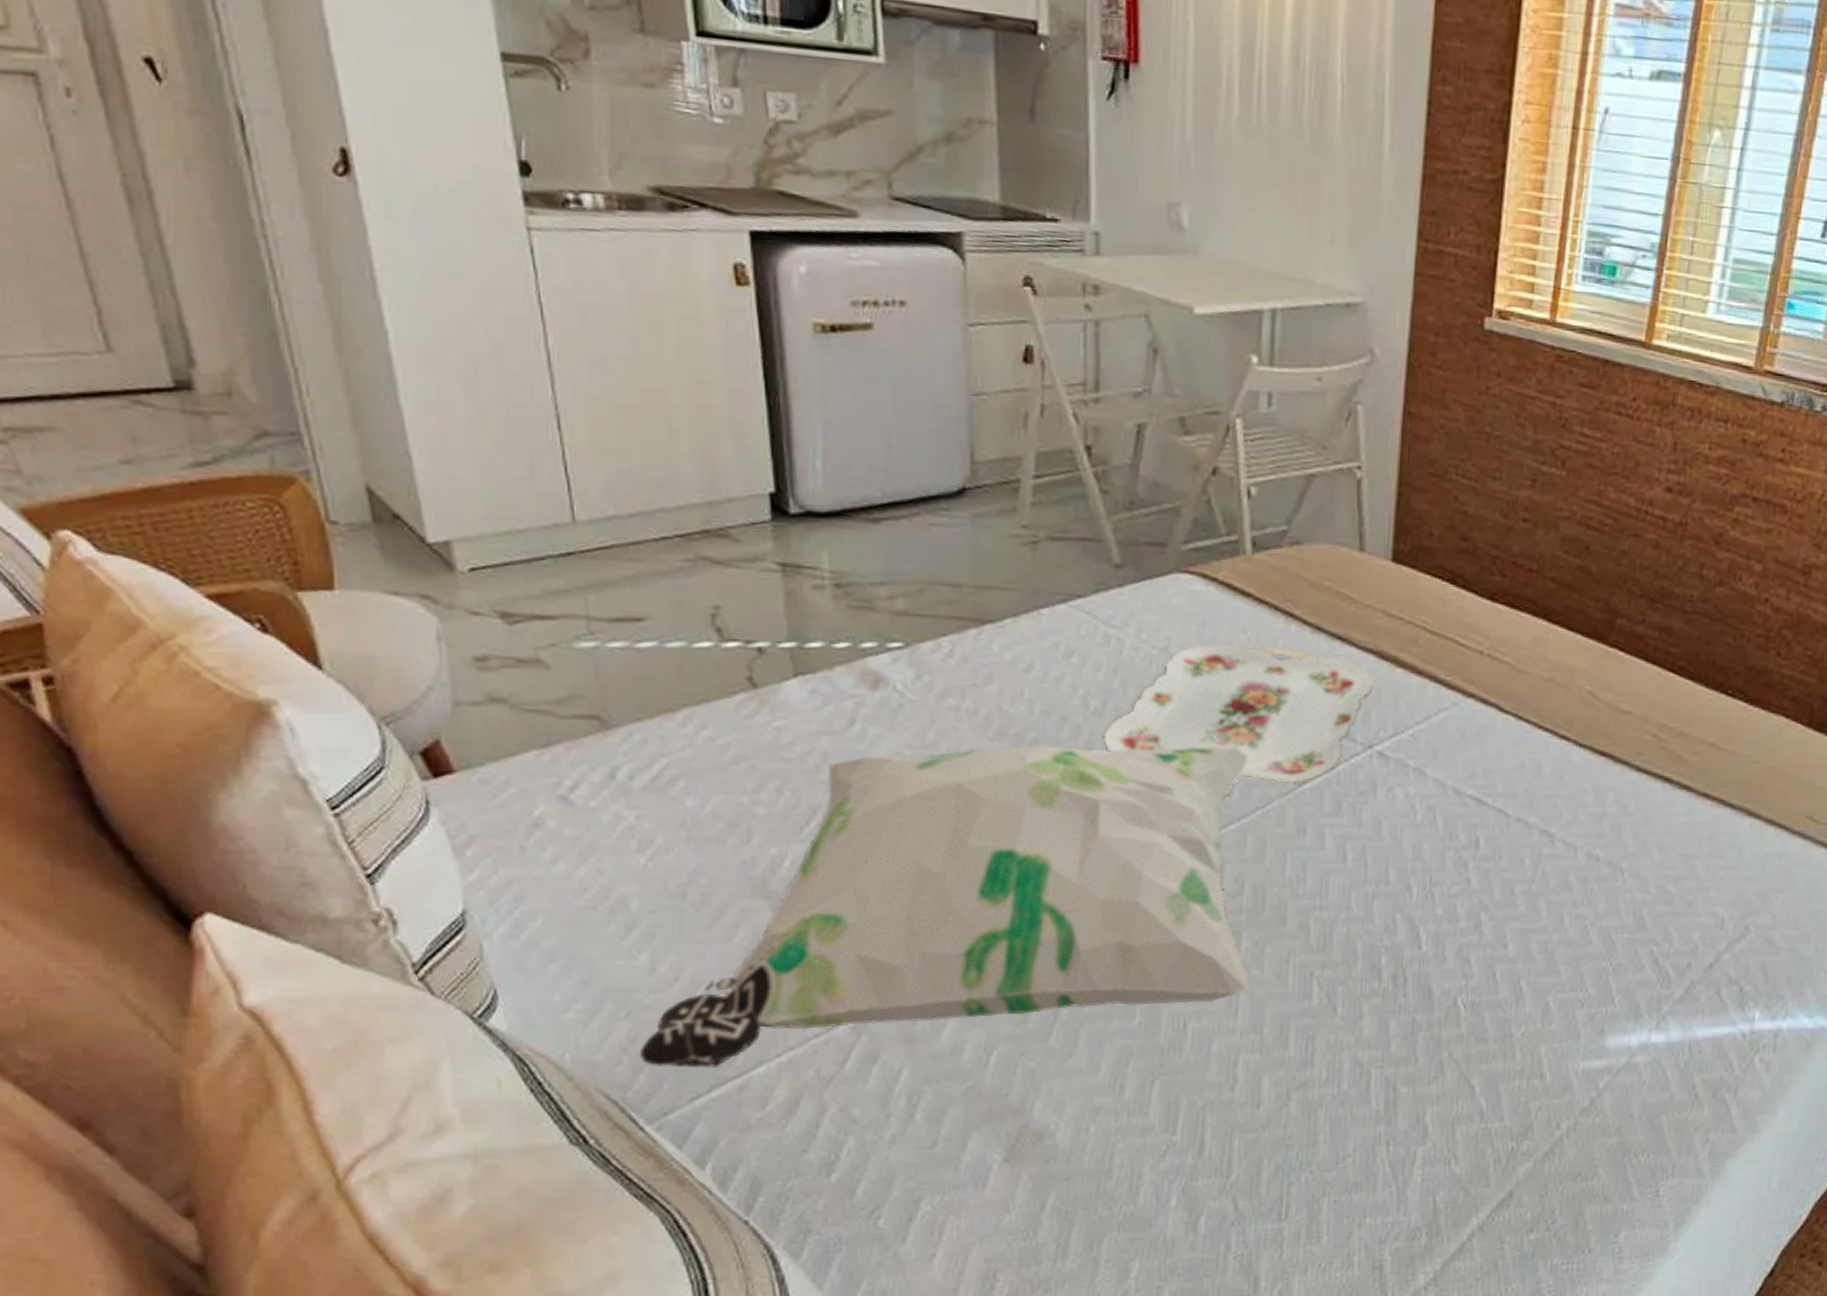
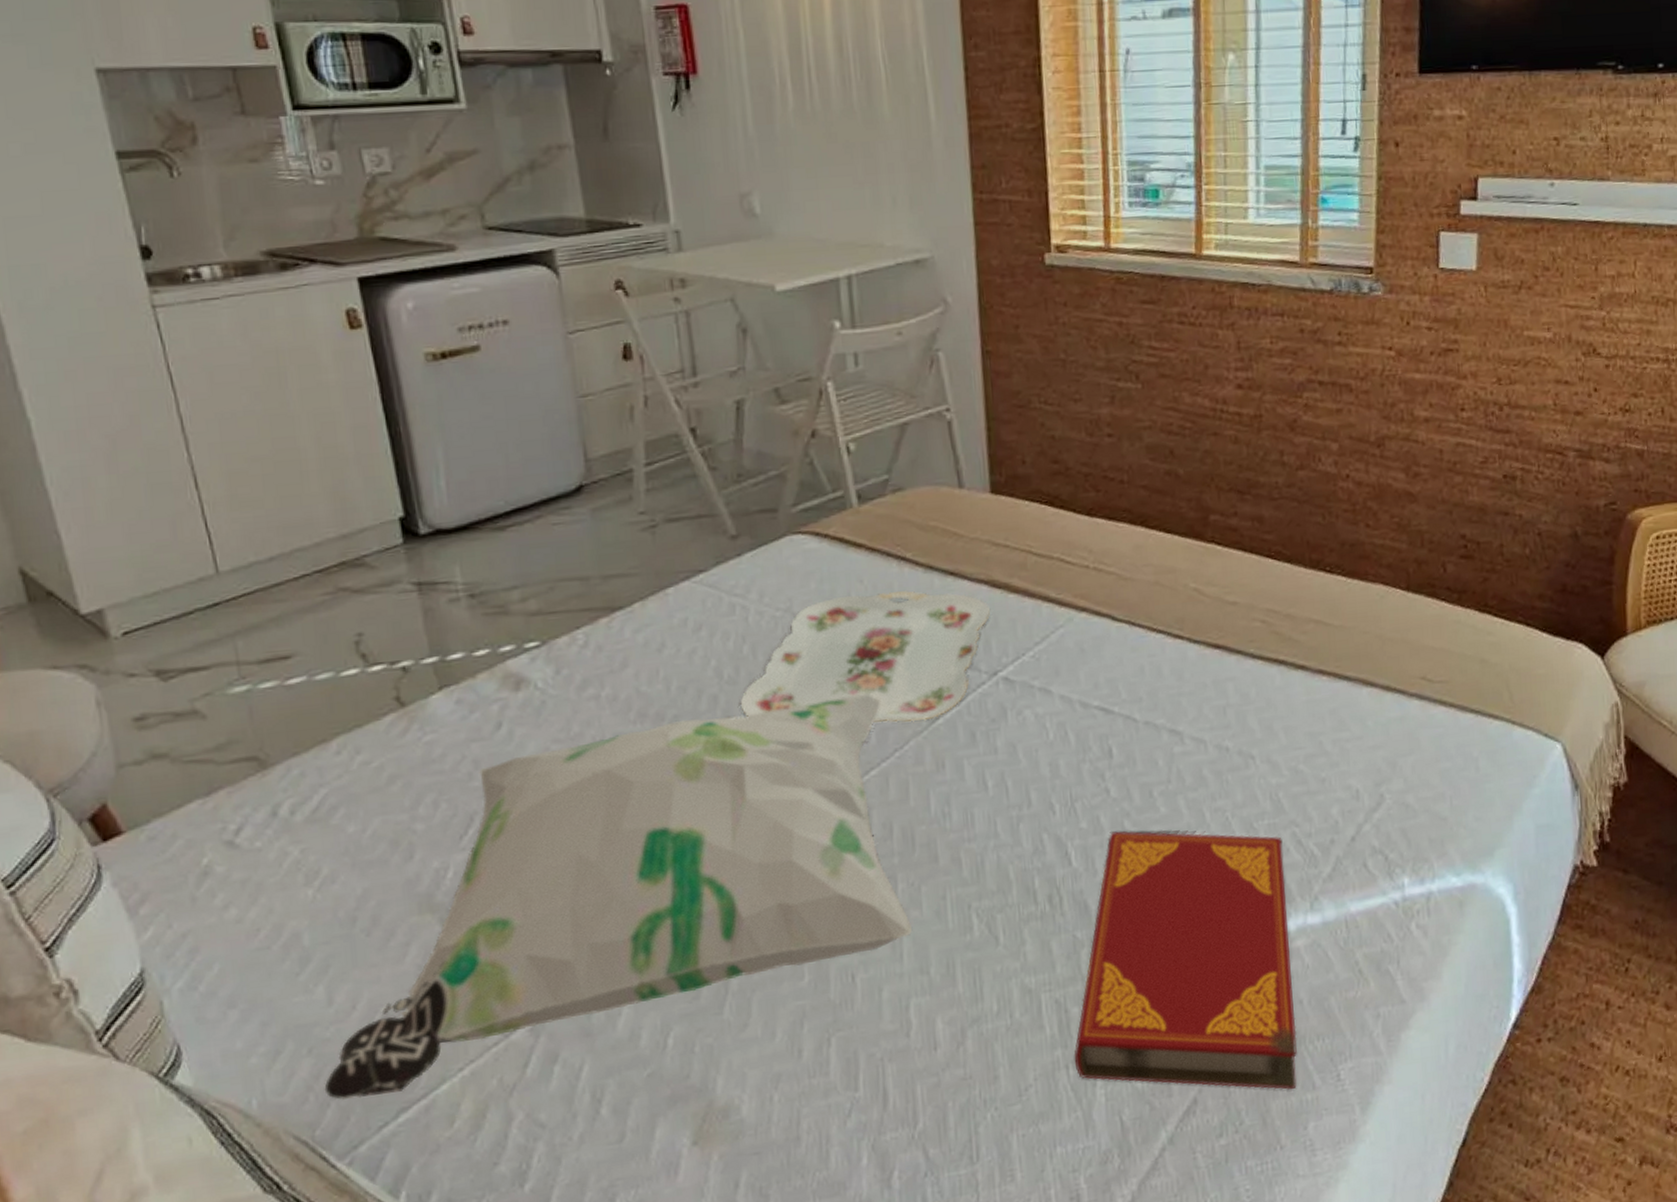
hardback book: none [1396,922,1639,1197] -> present [1074,831,1297,1090]

